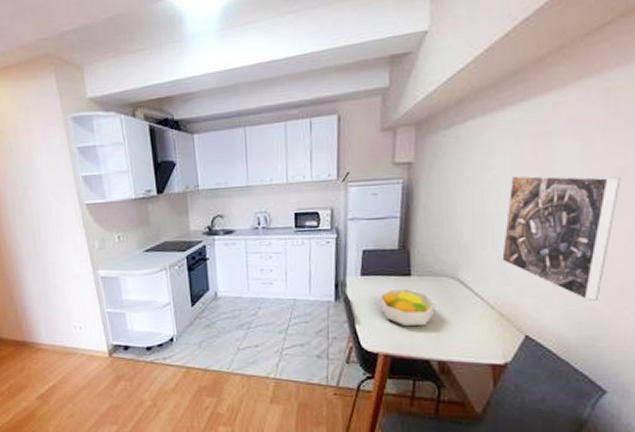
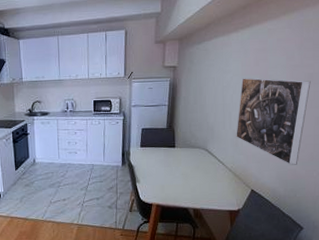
fruit bowl: present [379,288,437,326] -> none [153,156,193,183]

